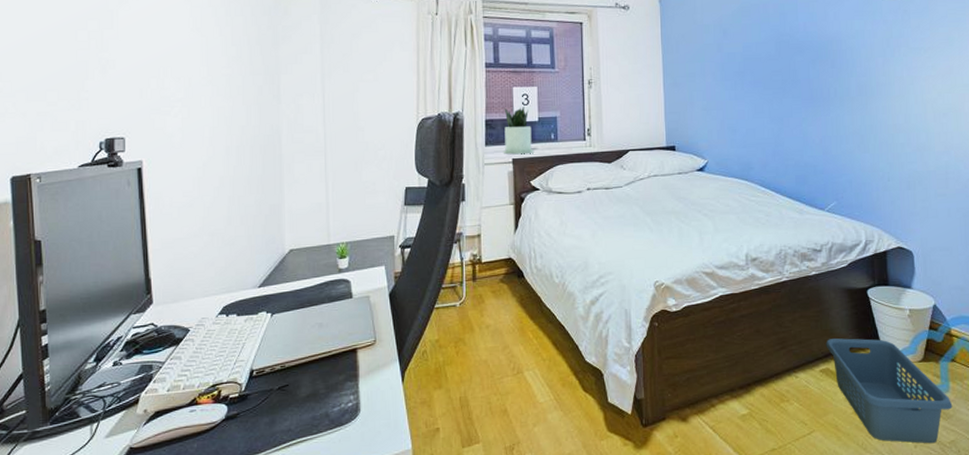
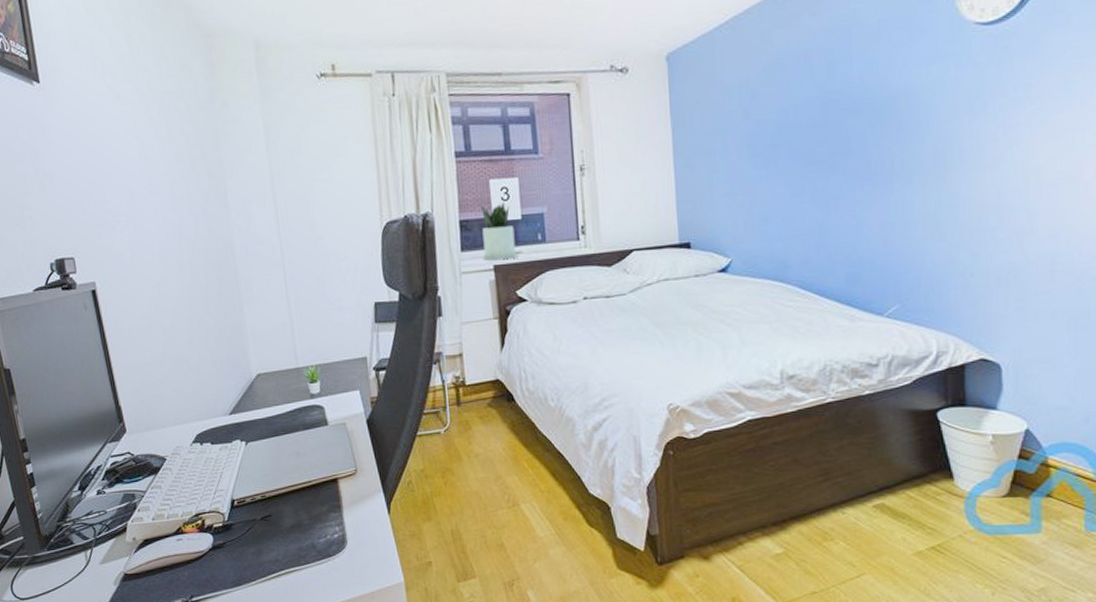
laundry basket: present [826,338,953,444] -> none [881,469,1045,591]

